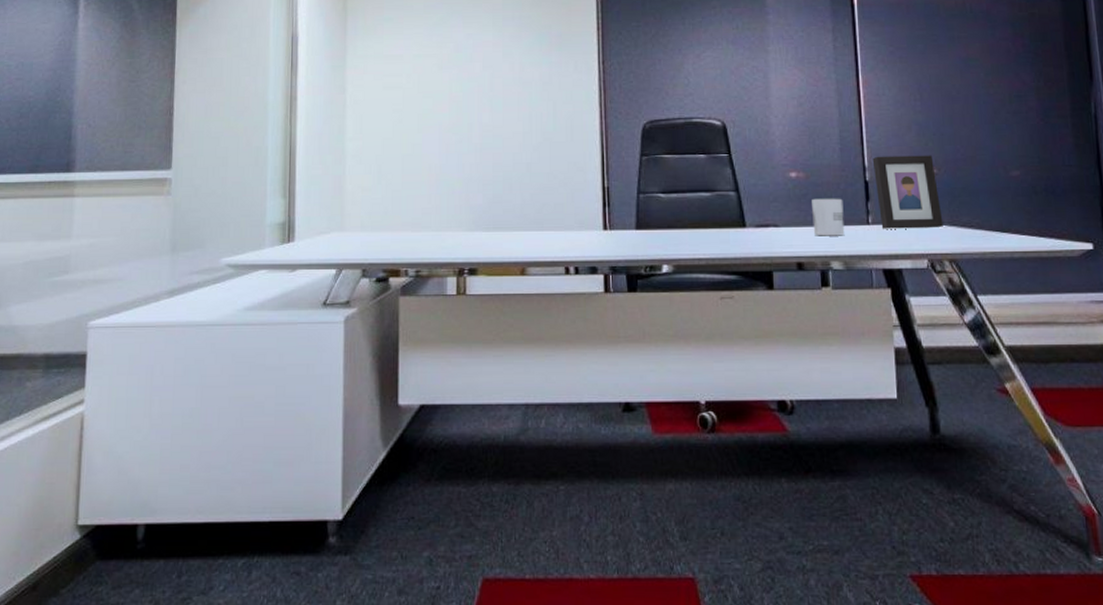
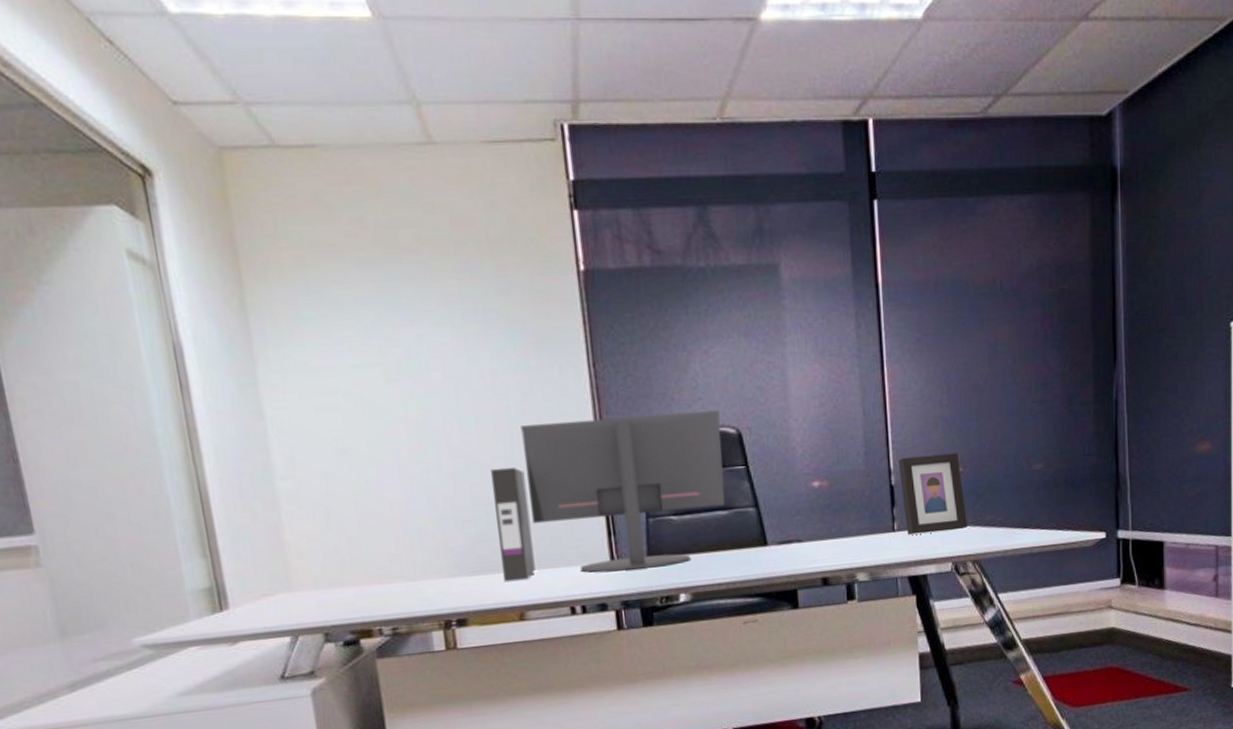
binder: none [510,142,539,240] -> present [490,467,536,583]
computer monitor: none [539,105,709,239] -> present [521,410,726,573]
mug: present [812,198,845,236] -> none [836,506,870,548]

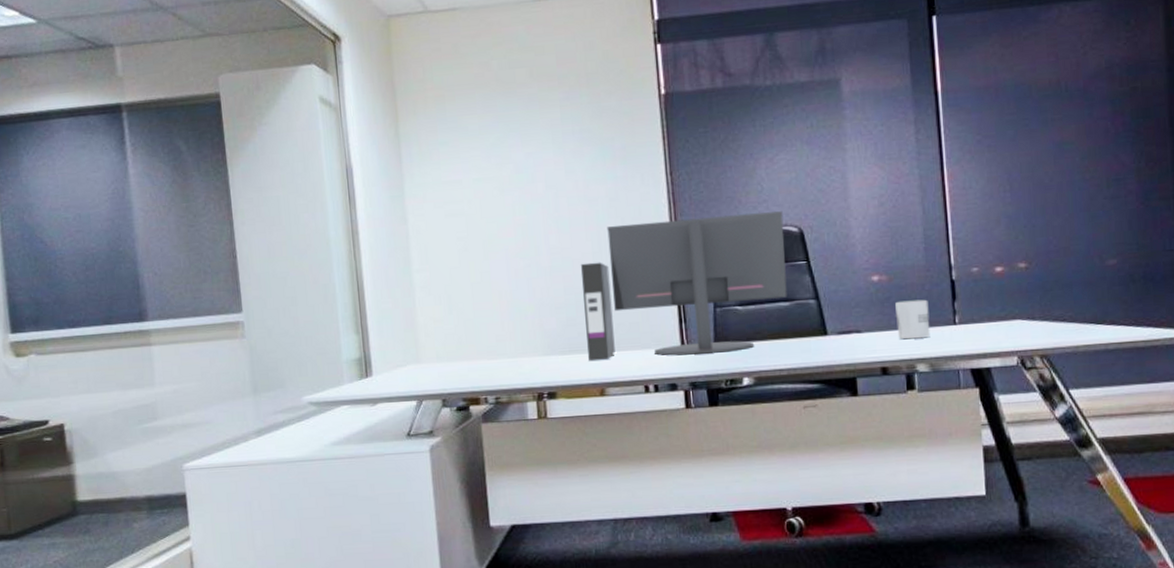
mug: none [836,506,870,548] -> present [895,299,931,340]
picture frame: present [898,453,967,535] -> none [958,249,1034,328]

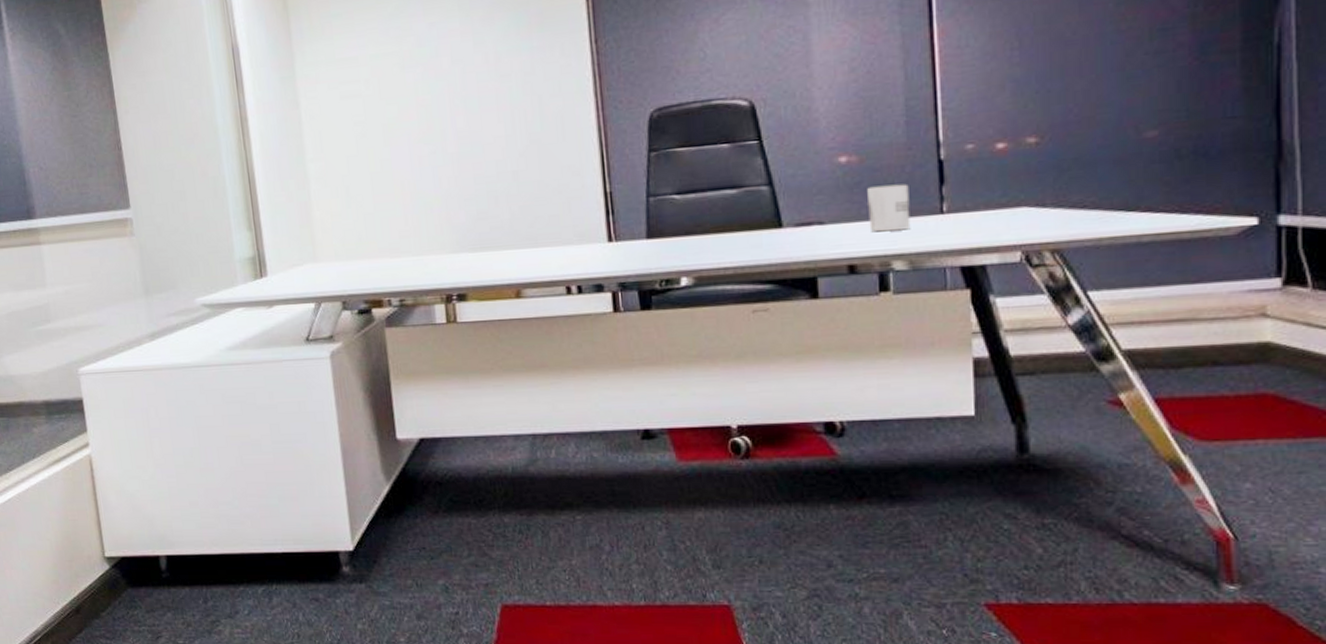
binder: present [580,262,615,362] -> none [491,146,533,260]
computer monitor: present [607,211,787,356] -> none [522,82,735,253]

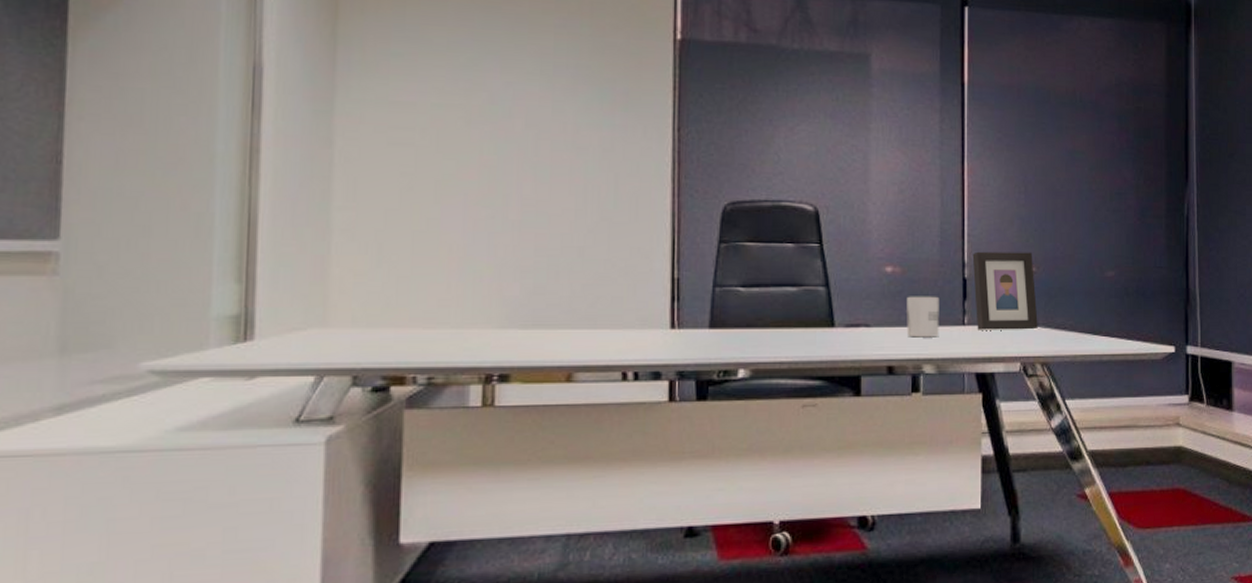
picture frame: none [949,120,1045,218] -> present [972,251,1038,330]

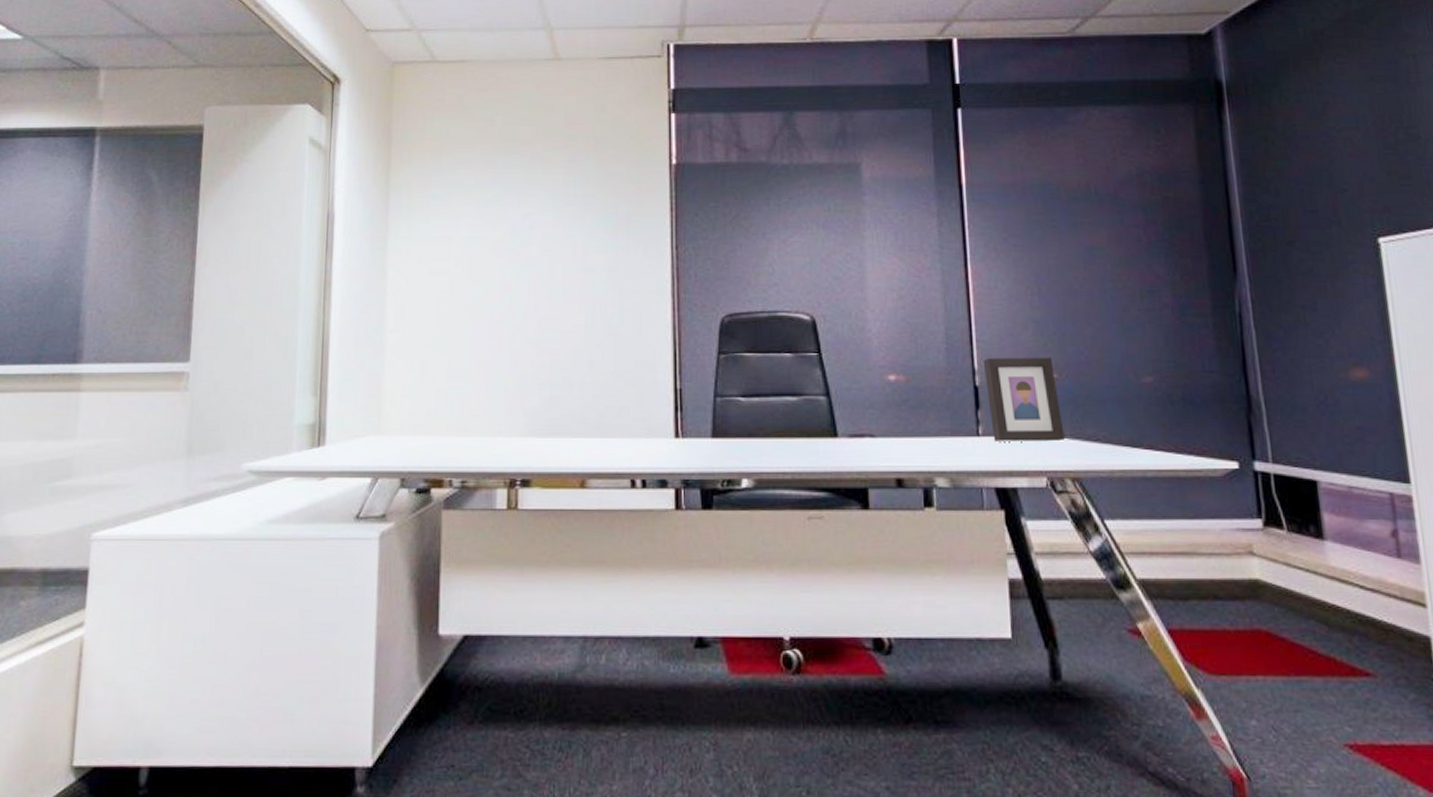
mug: present [906,296,940,338] -> none [913,405,951,449]

